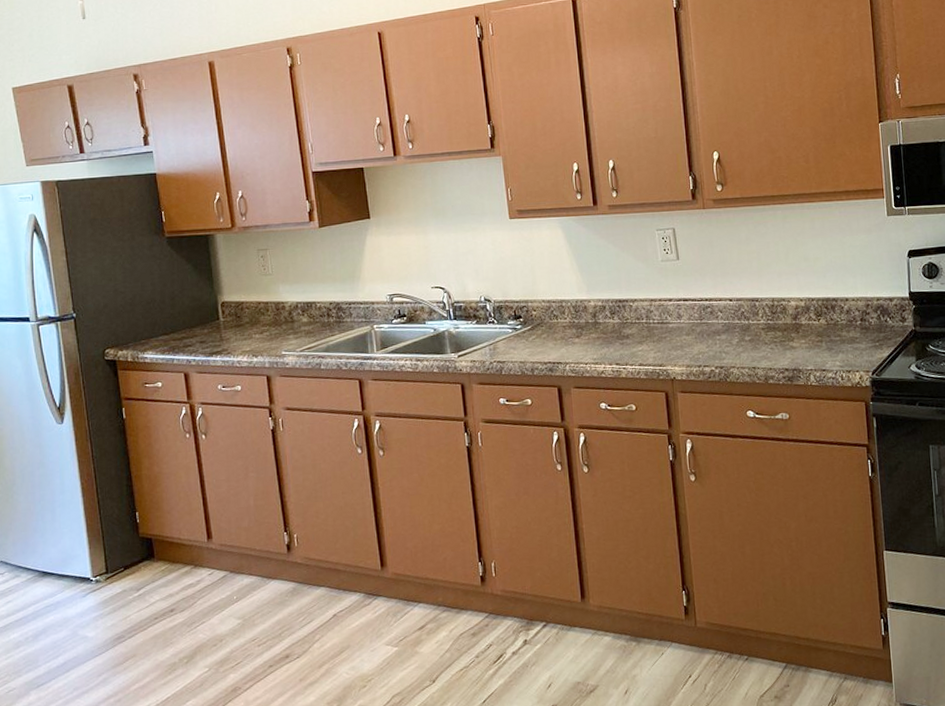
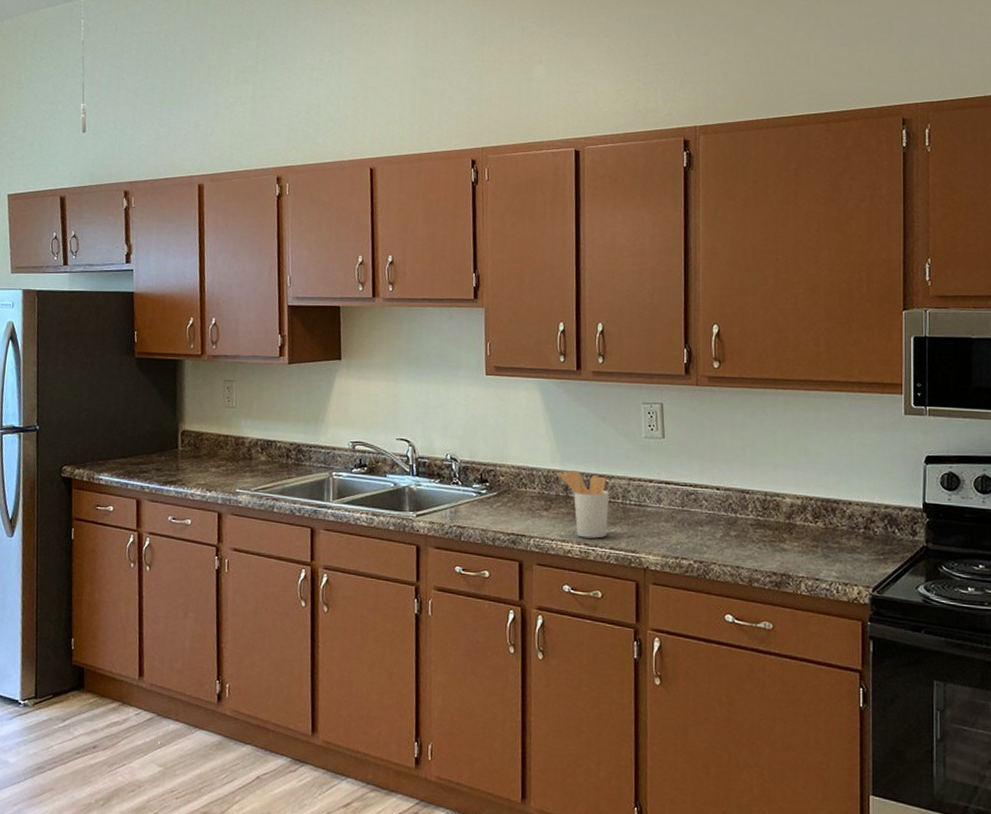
utensil holder: none [586,298,636,358] -> present [559,470,609,539]

